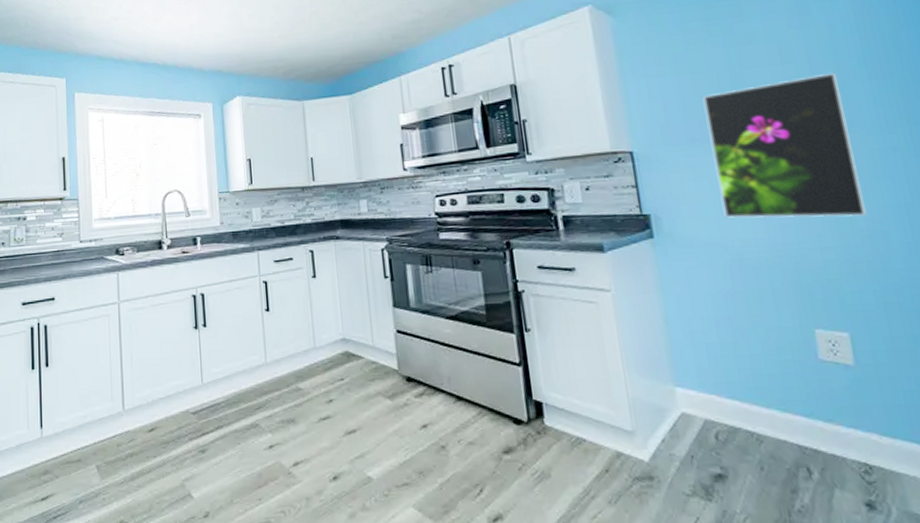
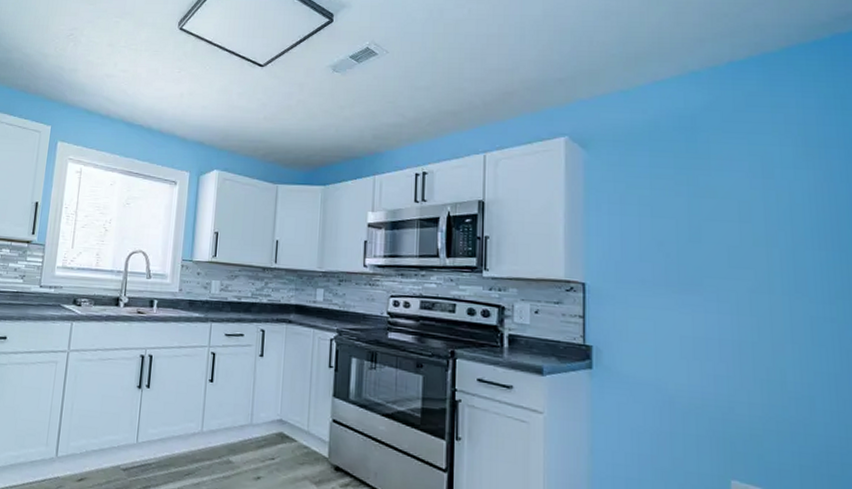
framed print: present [702,72,867,219] -> none [659,237,797,379]

